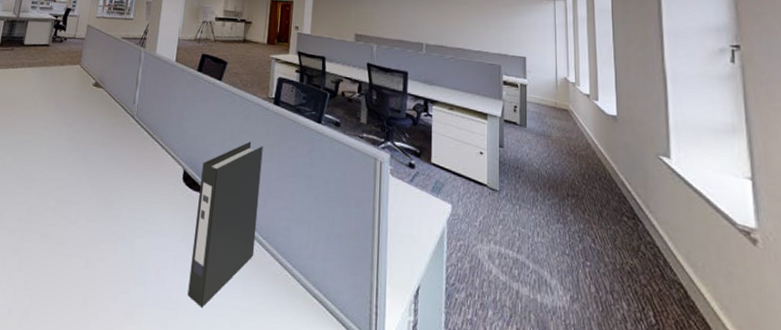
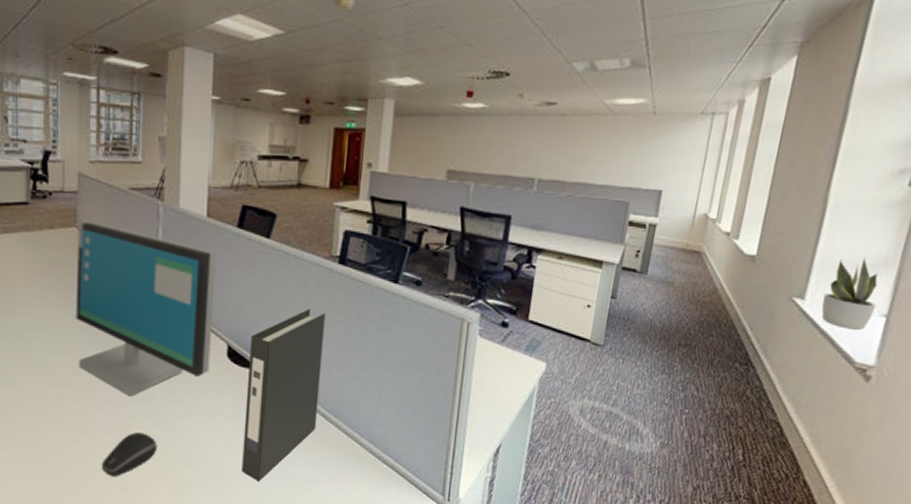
computer monitor: none [64,60,181,212] -> present [75,220,217,397]
computer mouse: none [69,247,118,291] -> present [102,432,157,476]
potted plant: none [686,122,739,192] -> present [821,257,878,331]

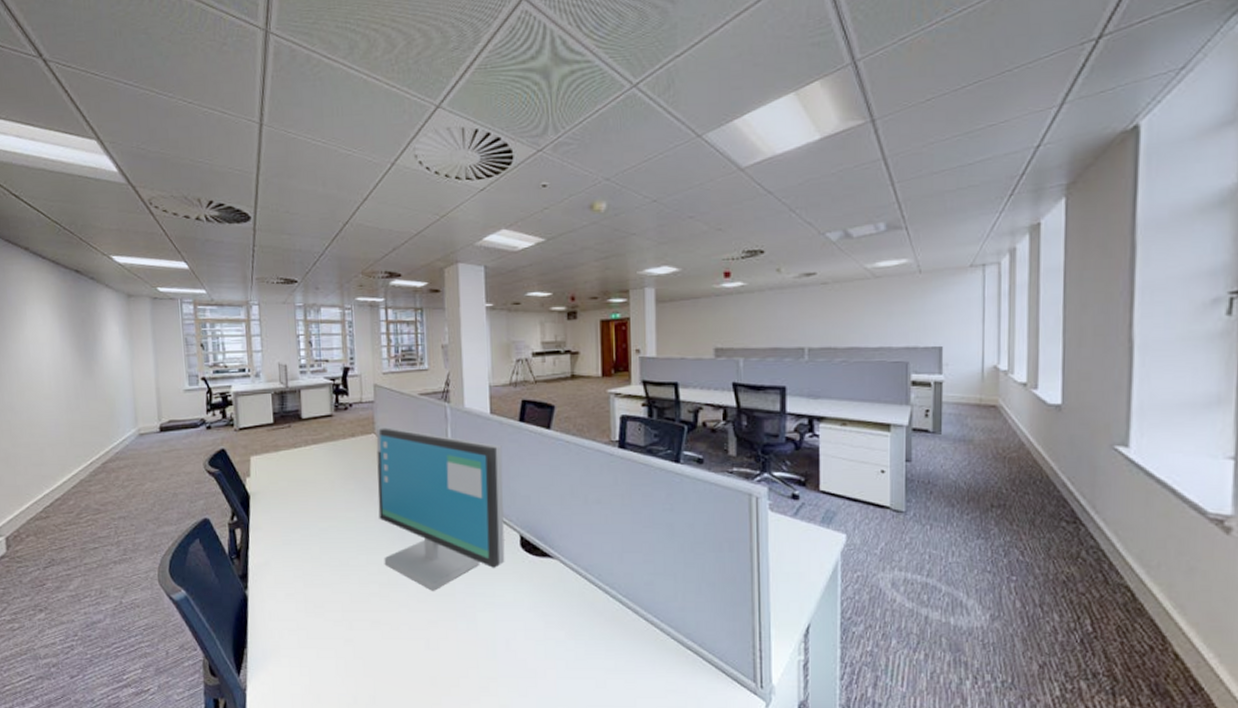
computer mouse: present [102,432,157,476] -> none [412,627,462,671]
binder: present [241,308,326,481] -> none [541,494,615,672]
potted plant: present [821,257,878,331] -> none [1151,395,1219,477]

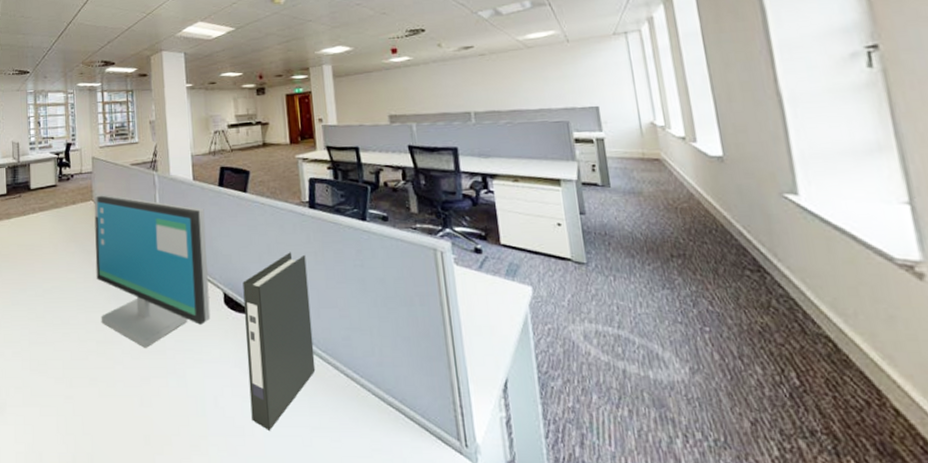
binder: none [541,494,615,672] -> present [242,252,316,430]

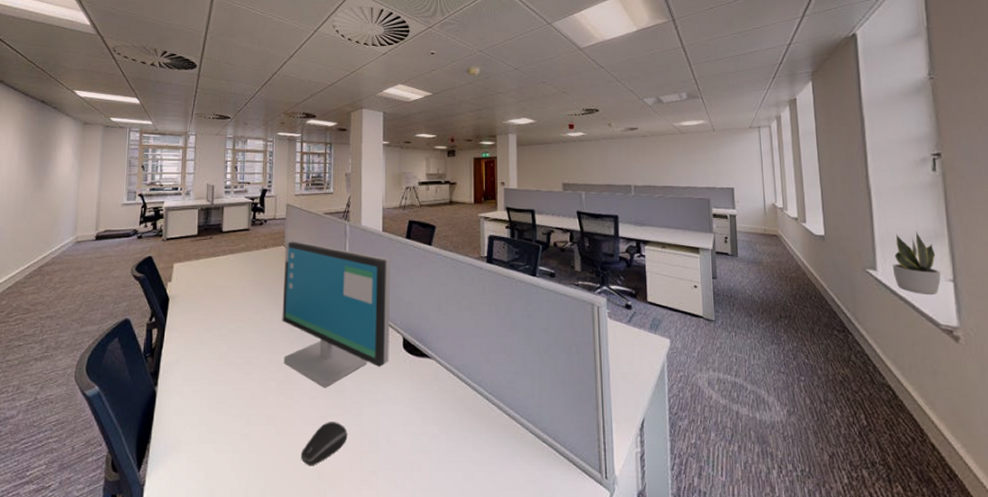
computer mouse: none [126,384,173,429] -> present [301,422,348,465]
binder: present [242,252,316,430] -> none [420,302,482,465]
potted plant: none [819,143,891,223] -> present [892,231,941,296]

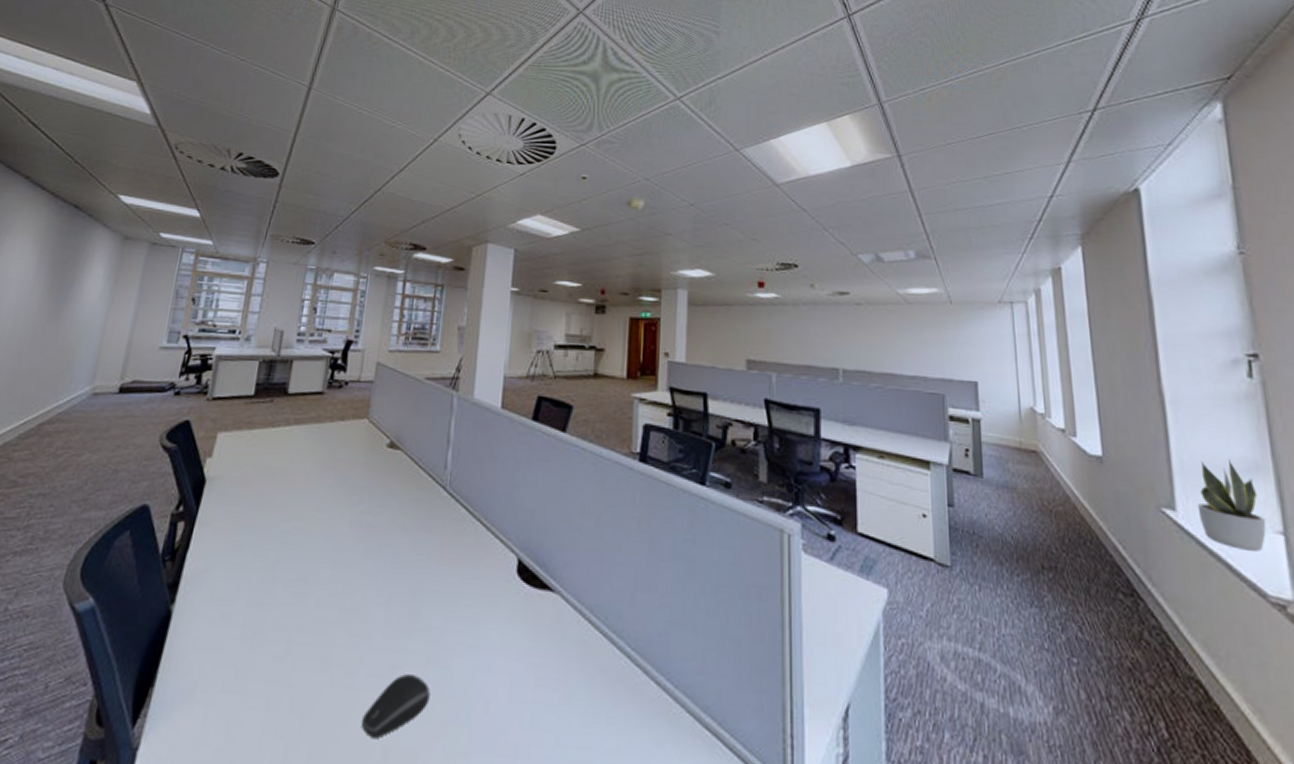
computer monitor: present [282,240,391,388] -> none [350,411,510,624]

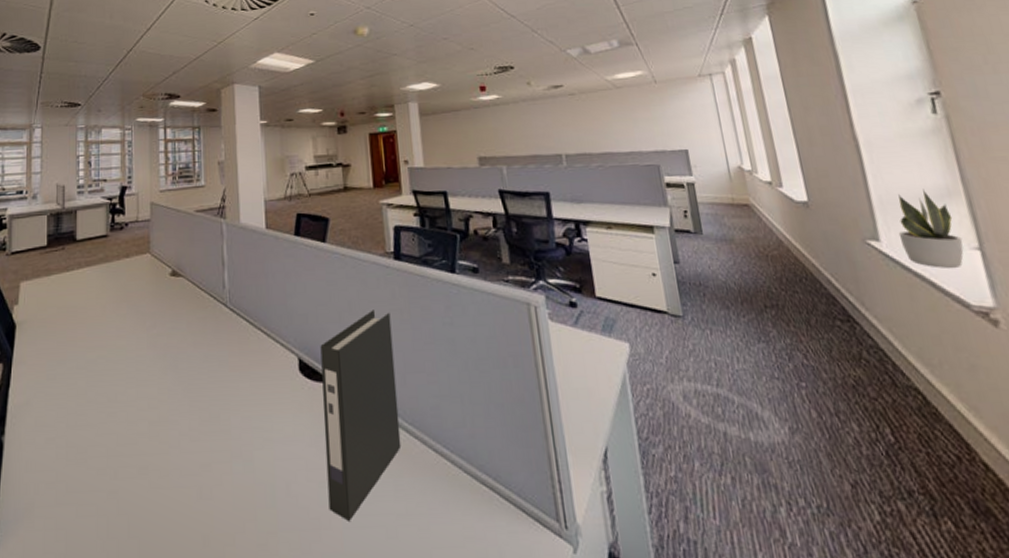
computer mouse: present [362,674,431,738] -> none [182,470,238,528]
binder: none [530,514,627,752] -> present [320,309,402,521]

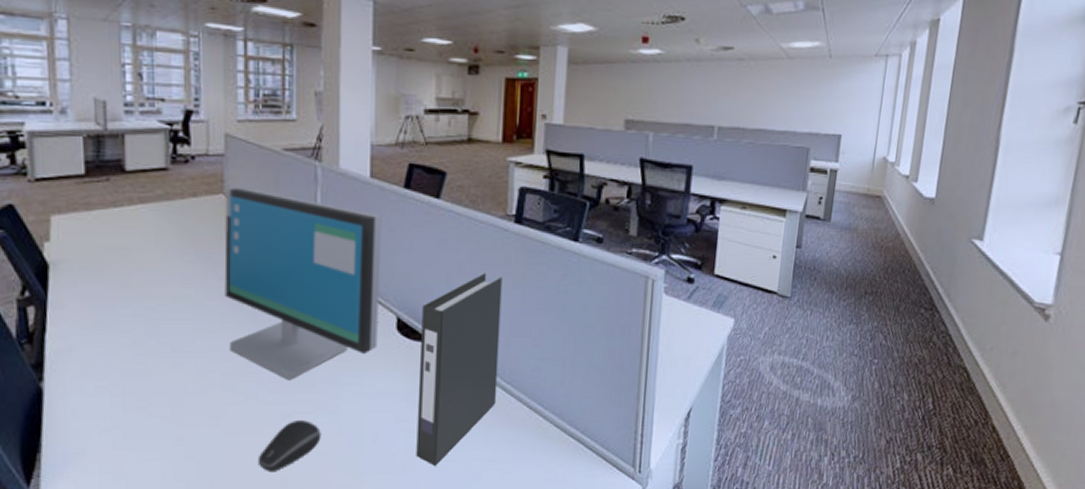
computer monitor: none [150,245,283,427] -> present [224,186,382,380]
computer mouse: none [182,470,238,528] -> present [259,420,321,471]
potted plant: present [898,189,964,269] -> none [1000,195,1051,270]

